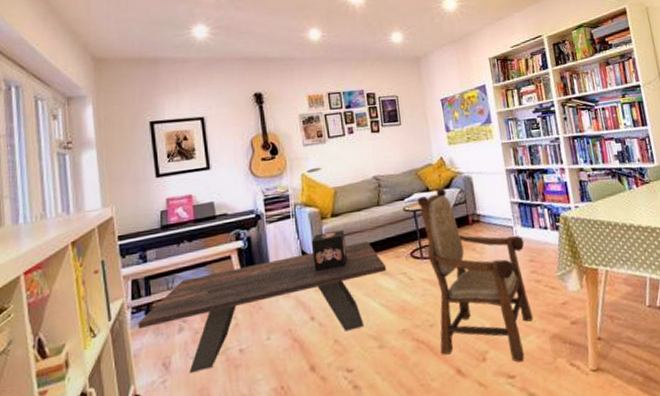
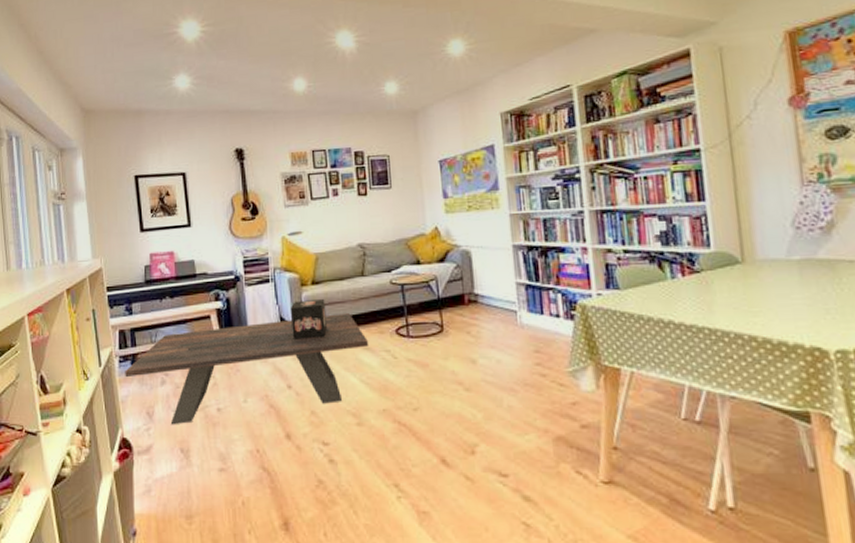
armchair: present [418,187,534,362] -> none [407,261,535,461]

